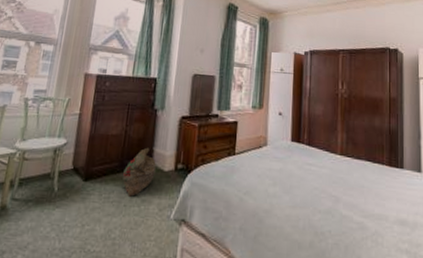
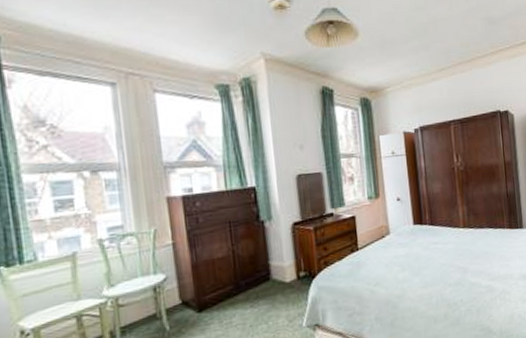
bag: present [123,147,156,197] -> none [241,262,277,316]

